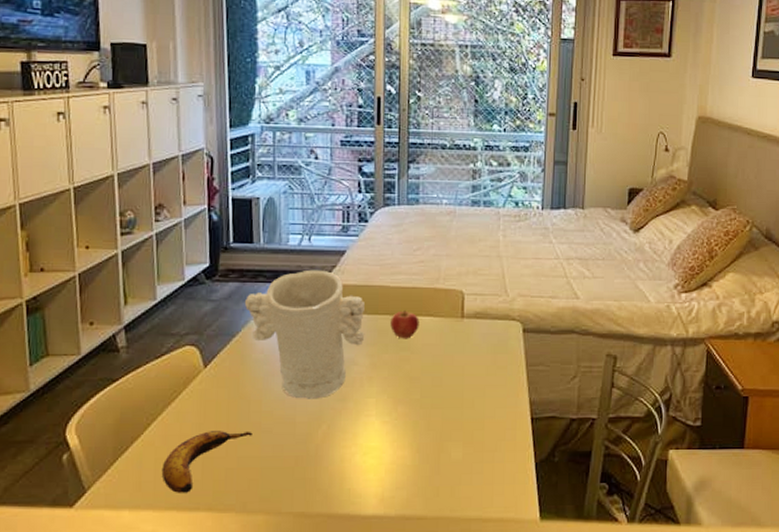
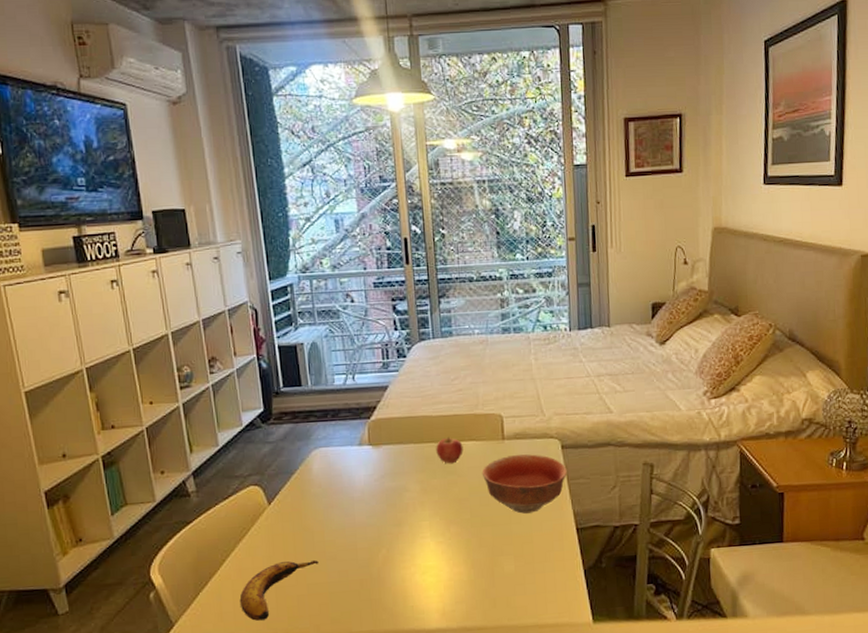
decorative vase: present [244,269,365,399] -> none [299,405,414,526]
bowl: none [436,334,526,398] -> present [481,454,567,514]

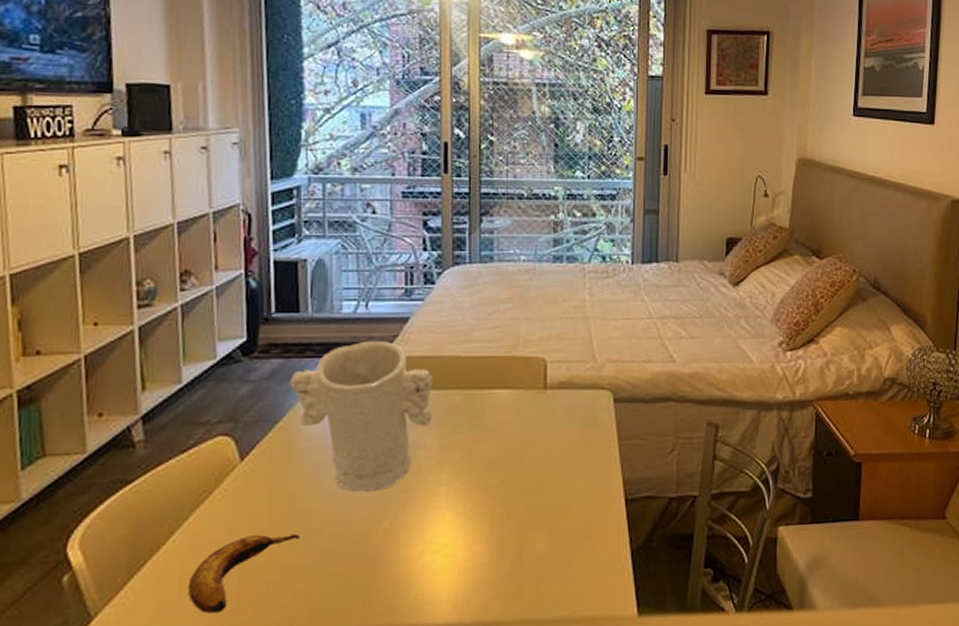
decorative vase: none [299,405,414,526] -> present [289,340,433,492]
apple: present [436,437,463,464] -> none [462,383,496,417]
bowl: present [481,454,567,514] -> none [516,407,618,480]

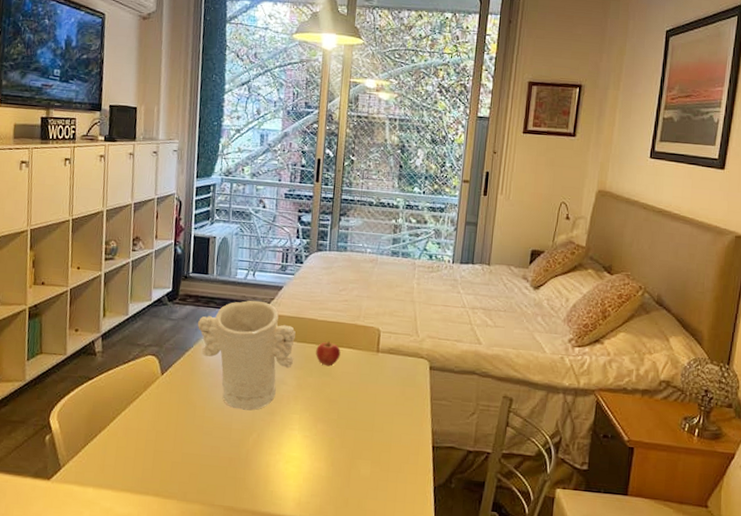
banana: present [188,534,300,614] -> none [121,428,196,479]
apple: none [462,383,496,417] -> present [316,341,341,367]

